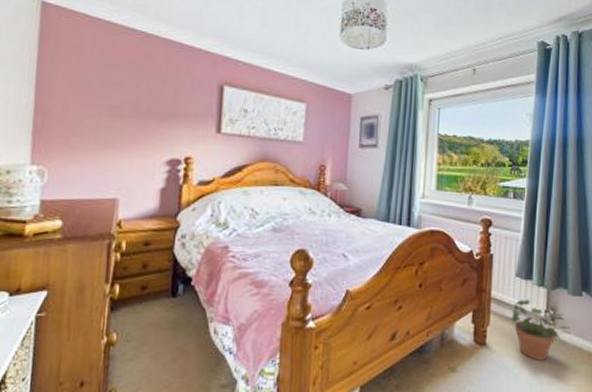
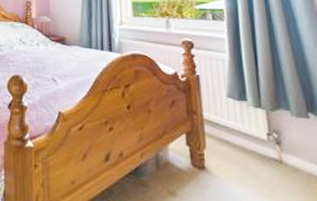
potted plant: present [508,299,570,361] -> none [226,121,302,189]

